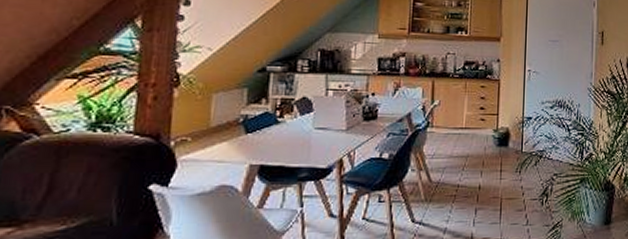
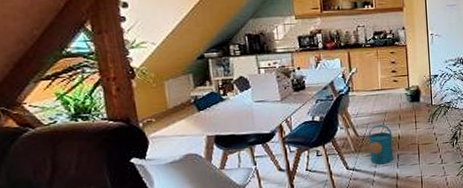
watering can: none [442,170,472,220] -> present [368,124,394,165]

